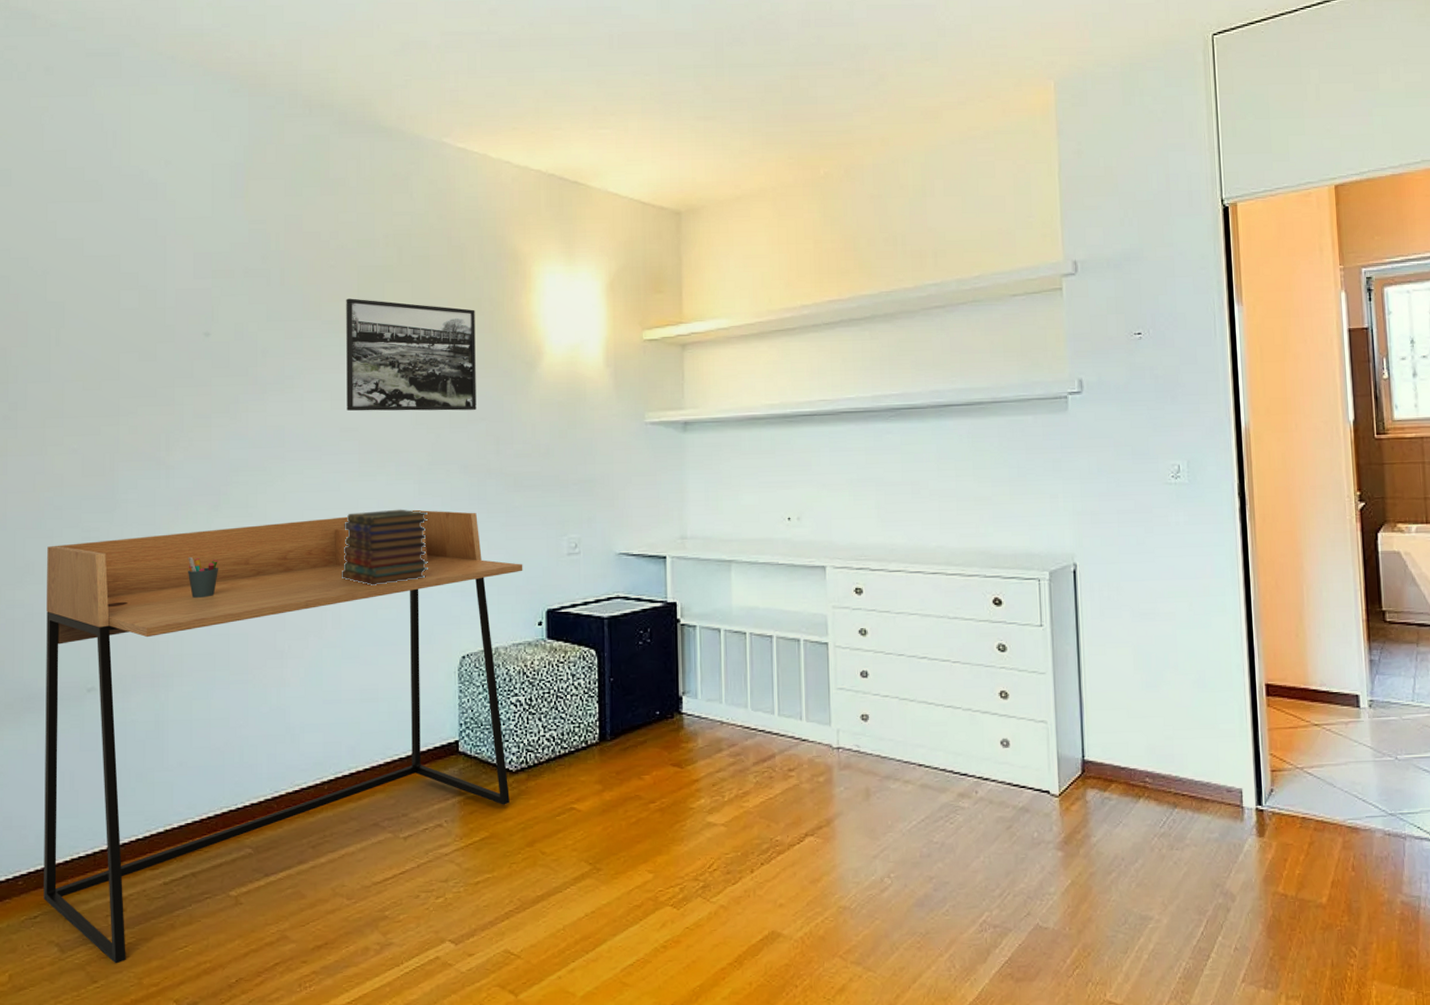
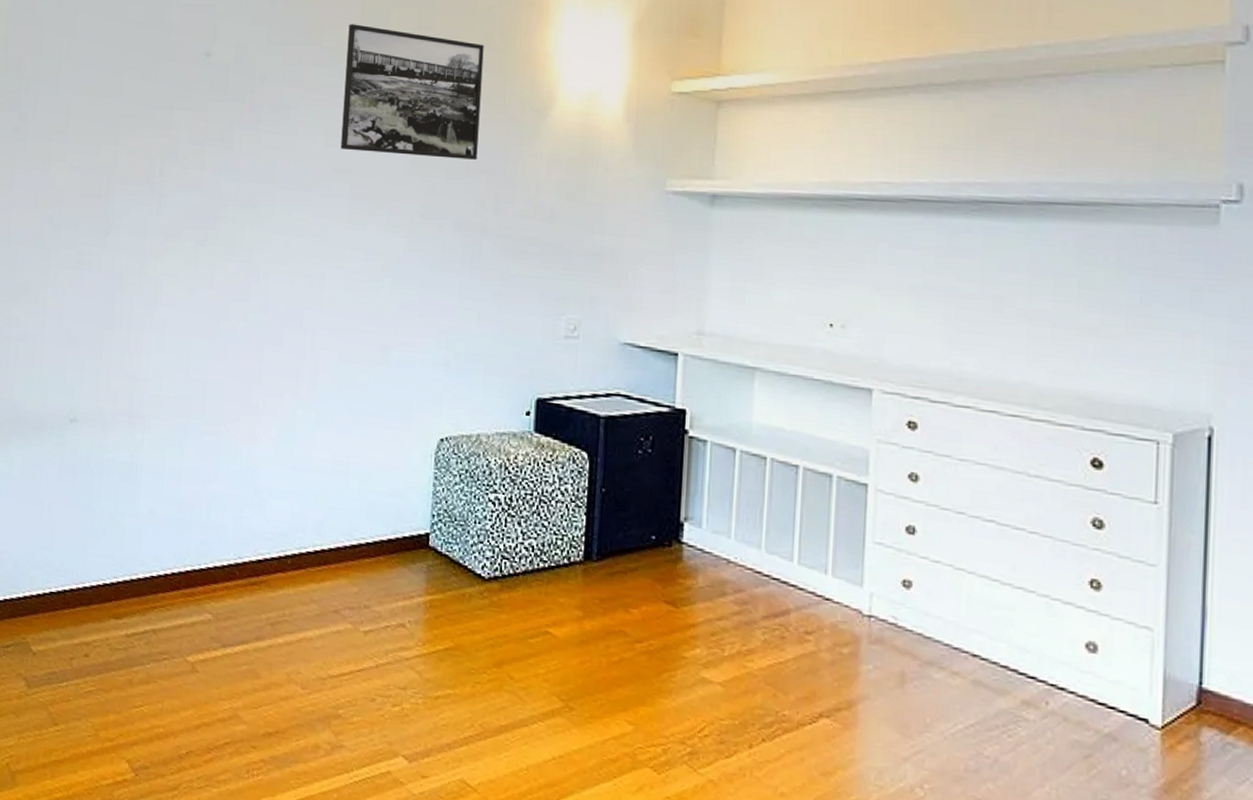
desk: present [43,509,523,964] -> none [16,265,515,710]
pen holder: present [188,557,219,598] -> none [171,293,202,338]
book stack: present [341,509,428,586] -> none [321,263,416,347]

